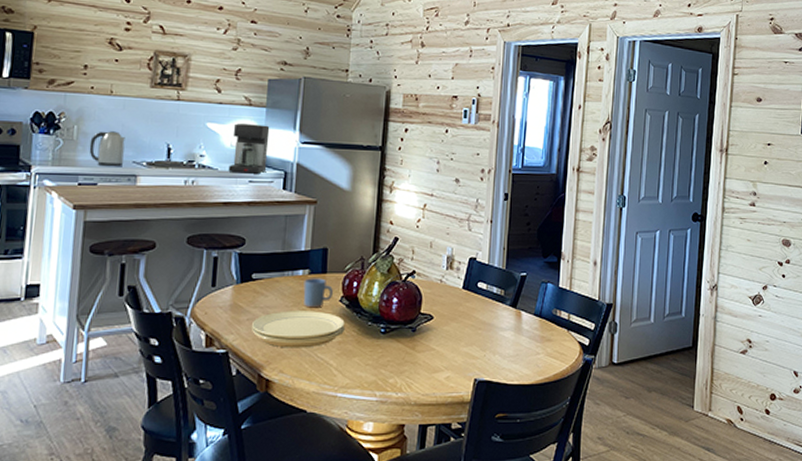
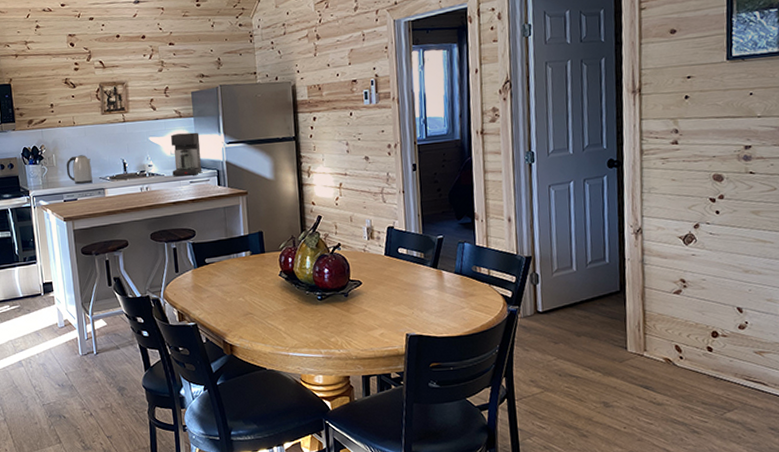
plate: present [252,311,346,348] -> none [212,285,288,318]
mug: present [303,278,334,308] -> none [247,257,274,284]

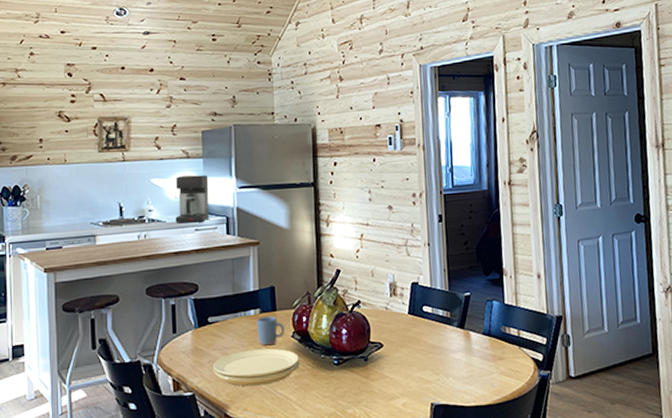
kettle: present [66,155,93,185] -> none [52,196,83,231]
plate: none [212,285,288,318] -> present [213,348,301,387]
mug: none [247,257,274,284] -> present [256,316,285,346]

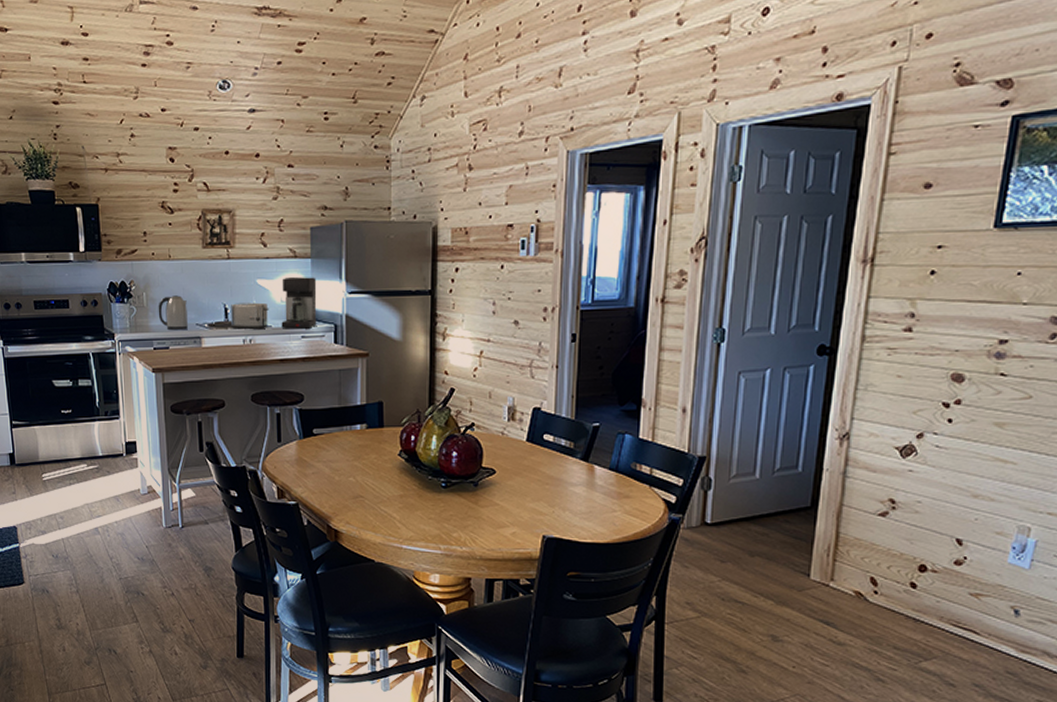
kettle: none [52,196,83,231] -> present [158,295,189,331]
toaster: none [126,200,163,226] -> present [231,302,269,330]
plate: present [213,348,301,387] -> none [317,465,406,501]
mug: present [256,316,285,346] -> none [362,432,392,462]

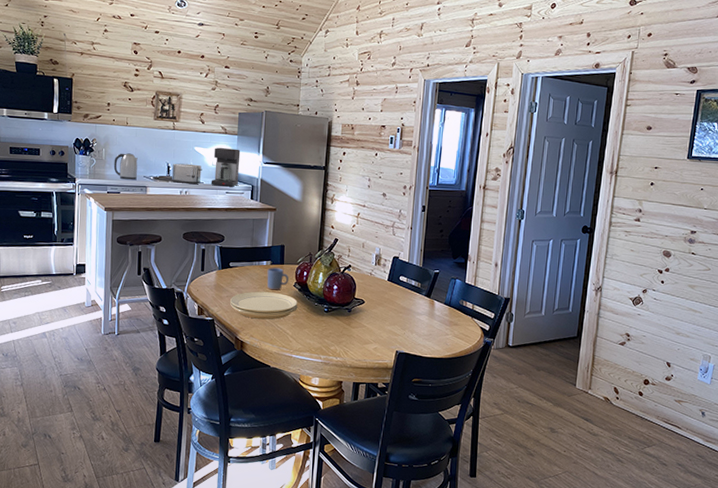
plate: none [317,465,406,501] -> present [230,291,298,320]
mug: none [362,432,392,462] -> present [267,267,289,290]

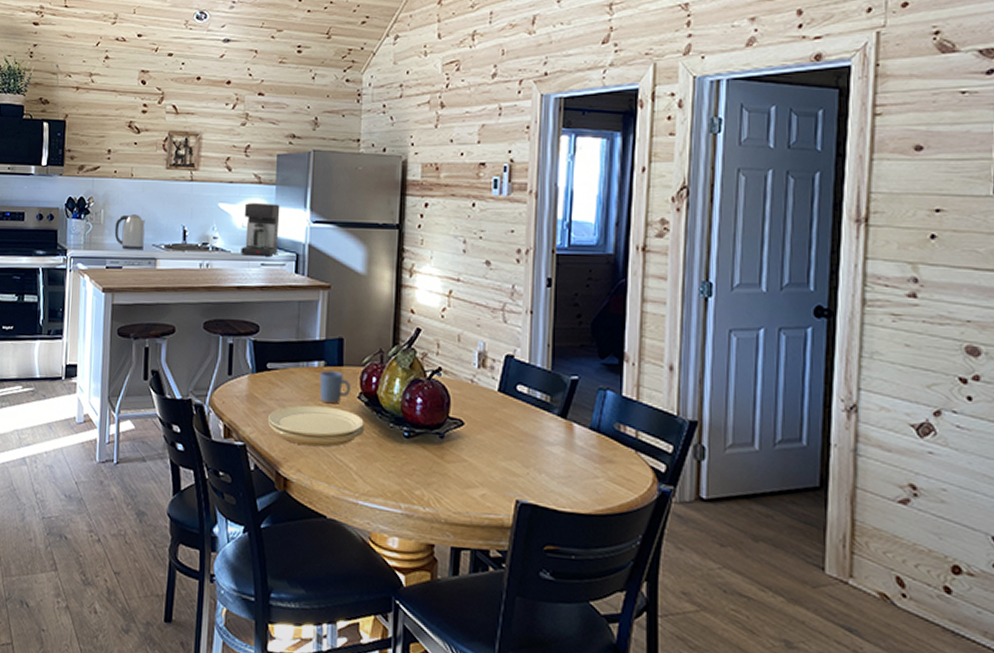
toaster: present [172,163,202,185] -> none [189,226,229,255]

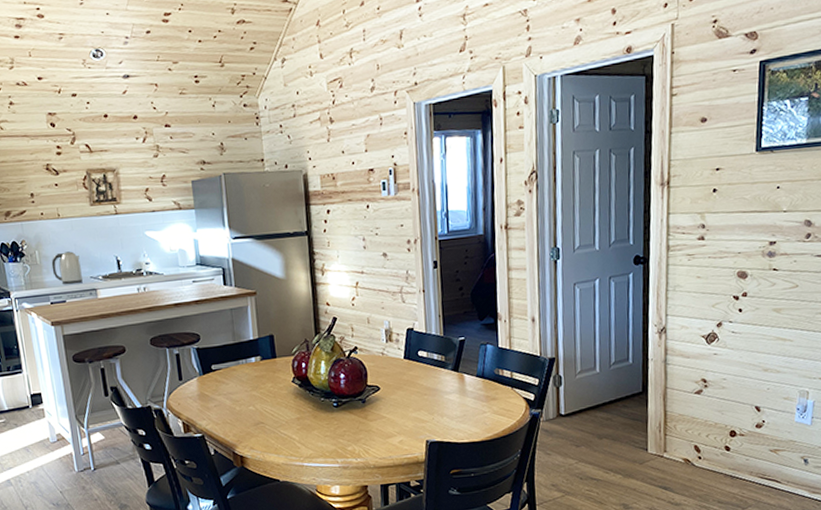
coffee maker: present [241,203,280,256] -> none [169,226,206,276]
plate: present [268,405,365,447] -> none [220,393,302,428]
mug: present [319,370,352,404] -> none [257,363,286,391]

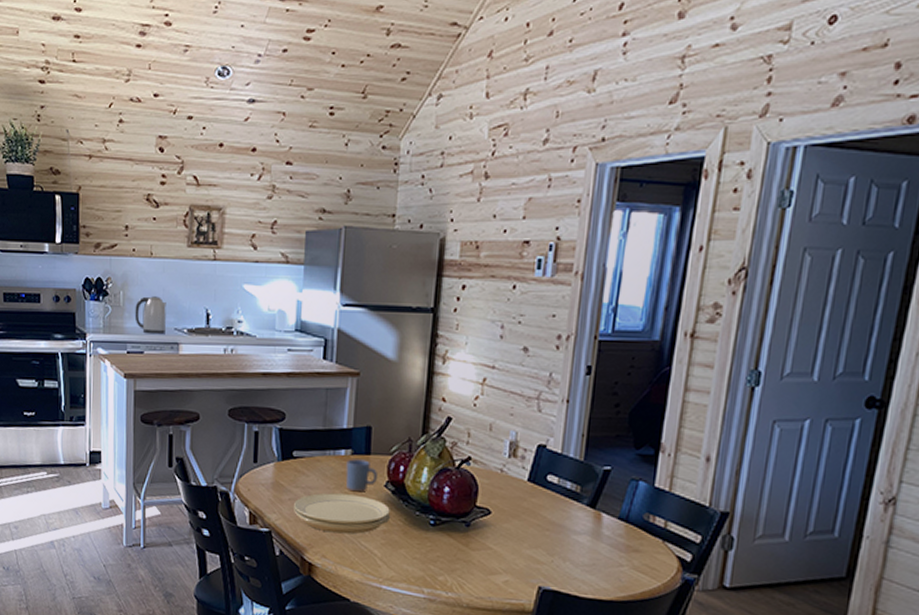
plate: none [220,393,302,428] -> present [294,493,391,534]
mug: none [257,363,286,391] -> present [346,459,379,492]

